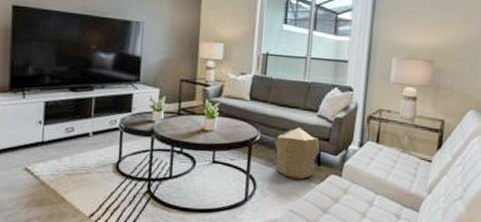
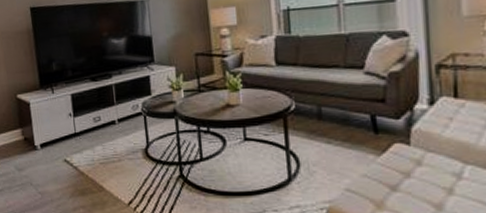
pouf: present [275,127,320,180] -> none [315,90,374,152]

